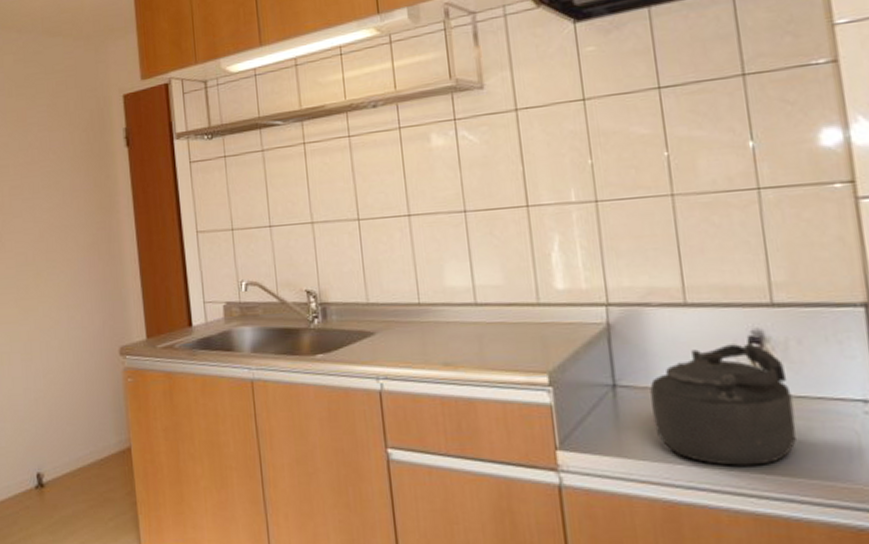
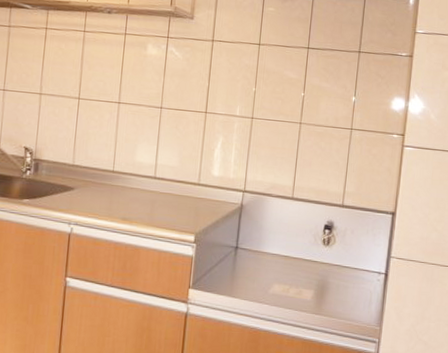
kettle: present [650,343,796,466] -> none [256,228,341,308]

